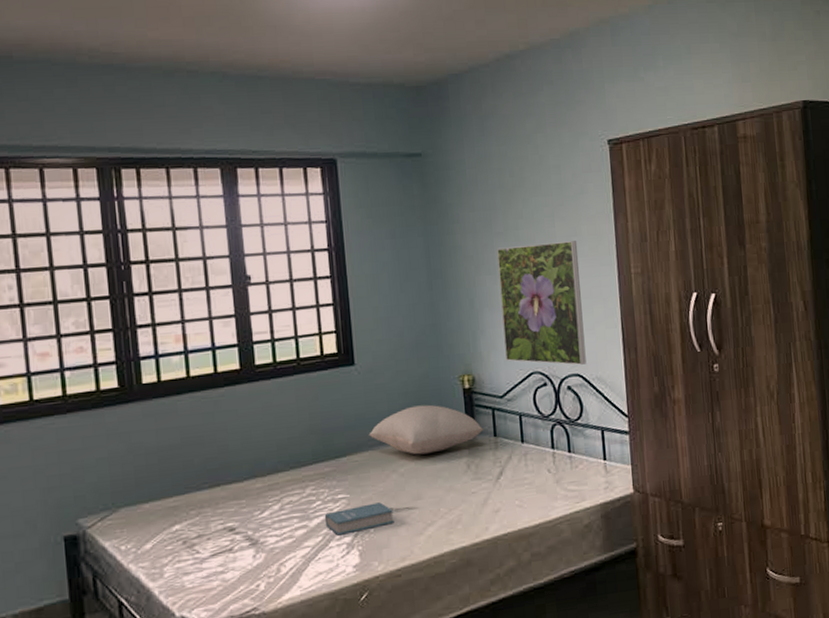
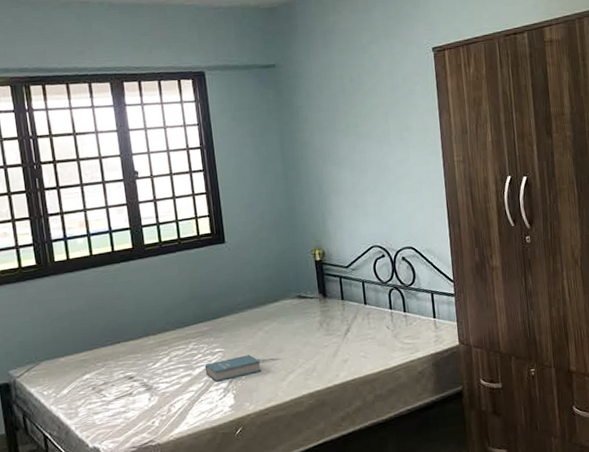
pillow: present [369,404,484,455] -> none [238,274,333,316]
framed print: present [497,241,586,365] -> none [340,135,418,240]

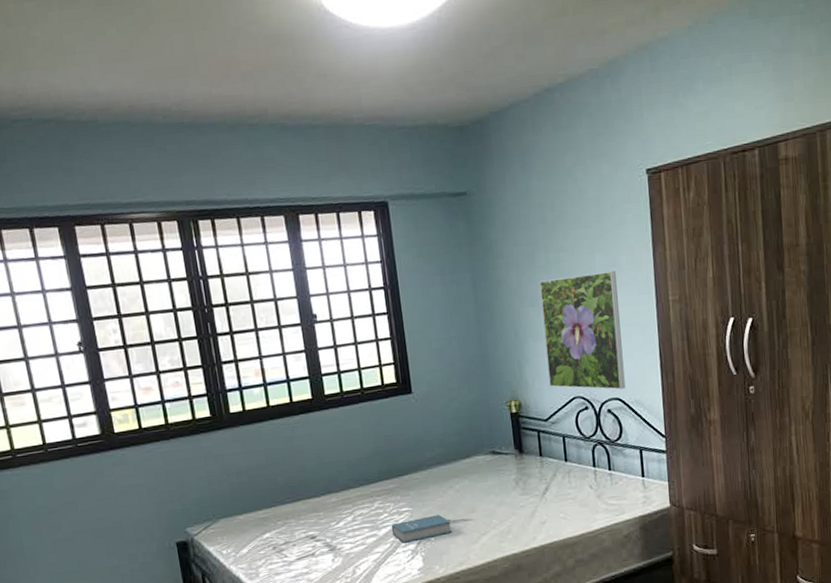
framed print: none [340,135,418,240] -> present [539,271,626,390]

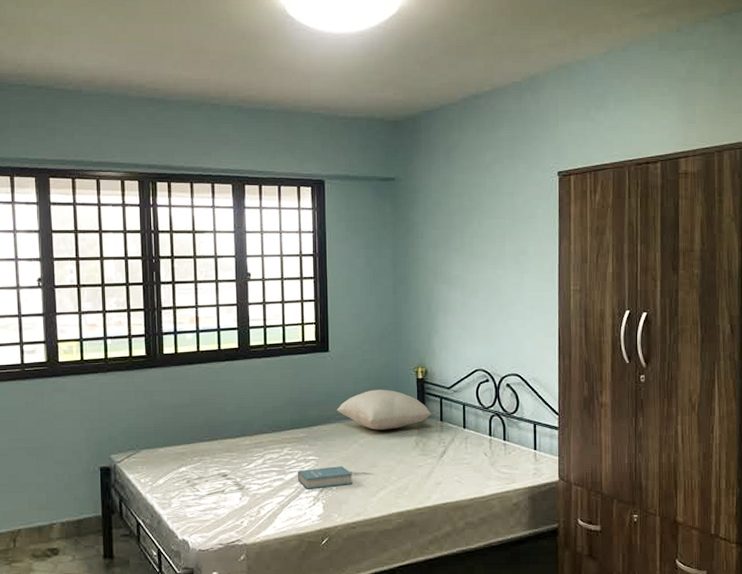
pillow: none [427,428,531,473] -> present [337,389,432,430]
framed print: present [539,271,626,390] -> none [453,259,525,366]

